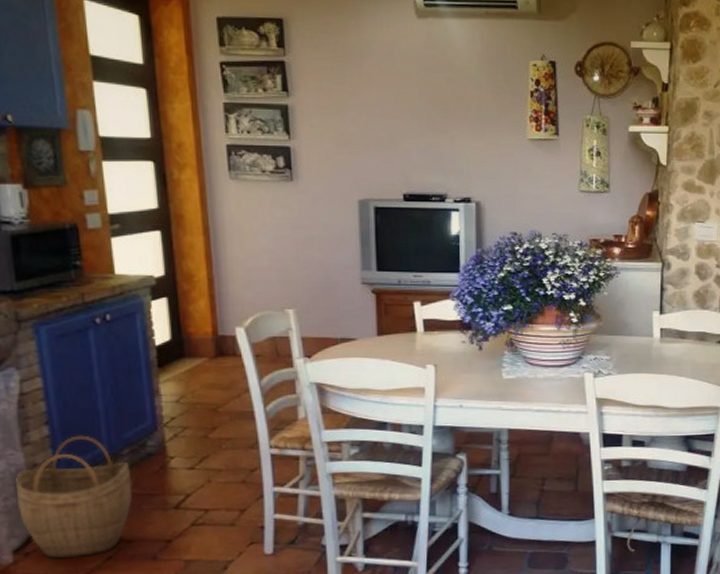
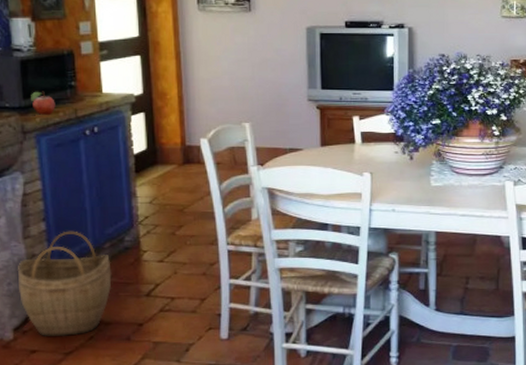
fruit: none [25,272,57,302] -> present [31,91,56,116]

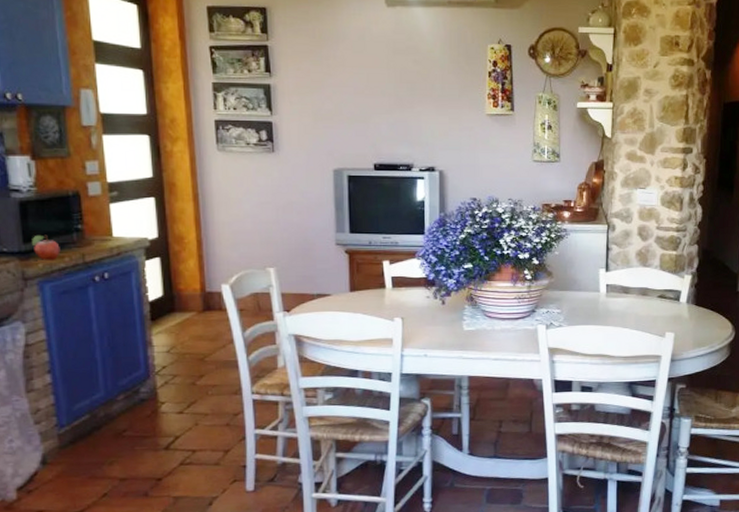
woven basket: present [17,231,112,337] -> none [19,383,127,495]

